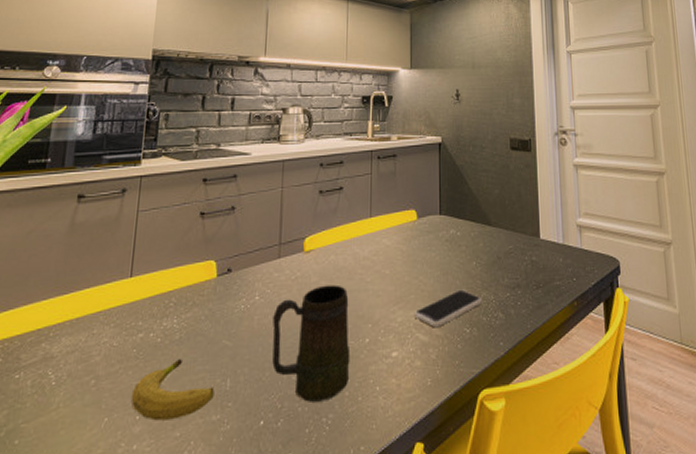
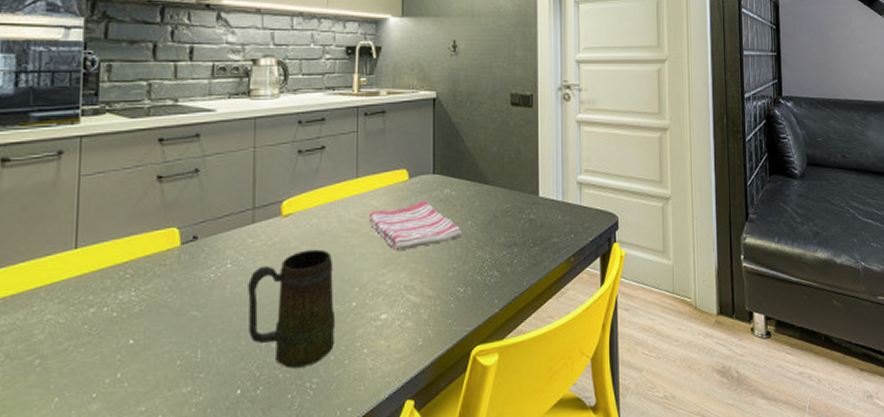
fruit: present [131,359,215,421] -> none [85,333,183,398]
dish towel: none [381,240,468,288] -> present [368,200,463,250]
smartphone: present [414,289,482,328] -> none [404,249,476,289]

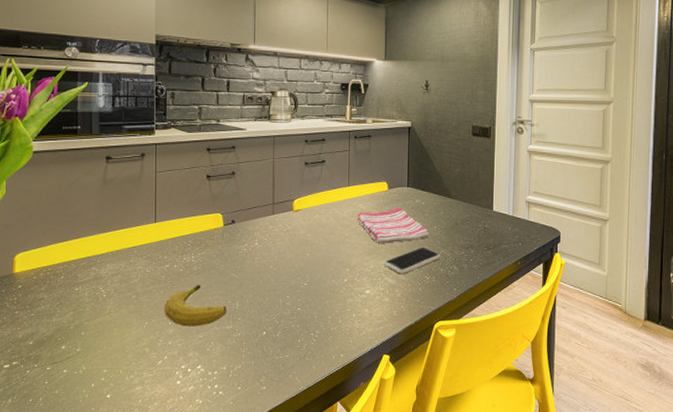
fruit: none [85,333,183,398] -> present [164,285,227,327]
mug: present [248,249,336,368] -> none [270,237,332,322]
smartphone: none [404,249,476,289] -> present [383,246,440,275]

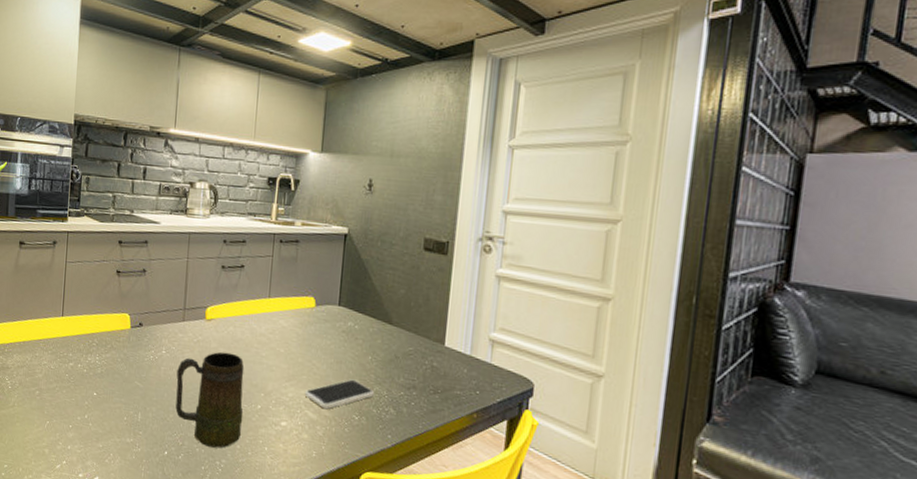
fruit: present [164,285,227,327] -> none [65,389,129,434]
mug: none [270,237,332,322] -> present [175,351,245,448]
dish towel: present [357,207,430,243] -> none [276,328,363,371]

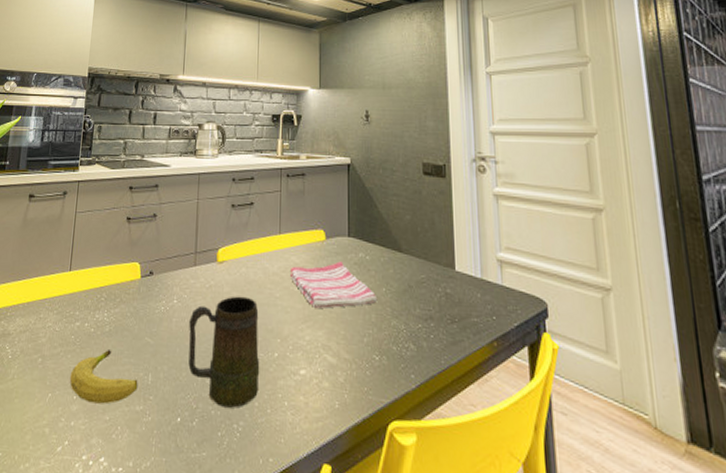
fruit: none [65,389,129,434] -> present [69,350,138,404]
dish towel: none [276,328,363,371] -> present [289,261,378,309]
smartphone: present [304,379,374,410] -> none [322,314,392,351]

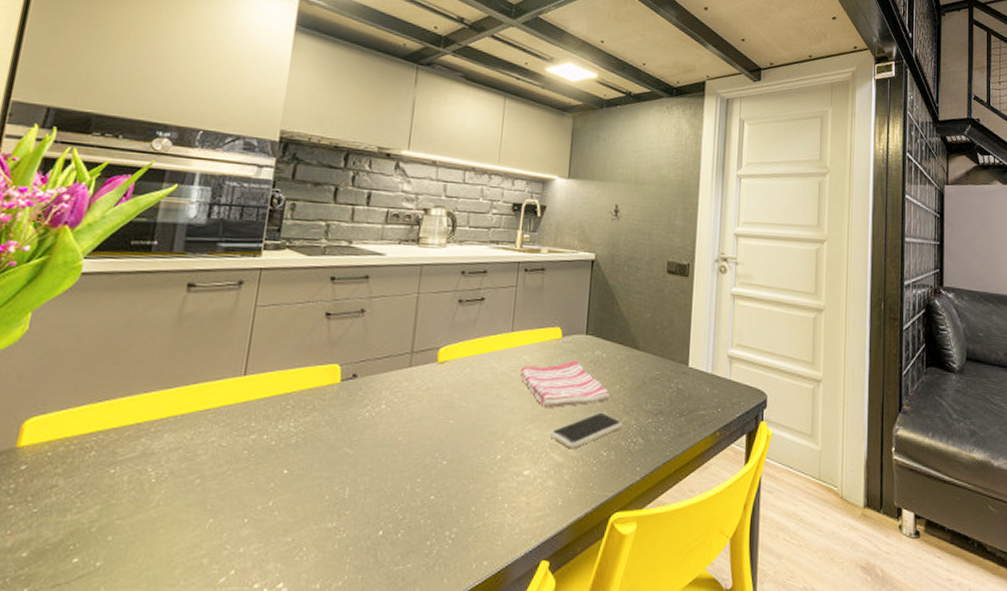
fruit: present [69,350,138,404] -> none [239,464,332,525]
mug: present [188,296,260,408] -> none [395,398,483,515]
smartphone: none [322,314,392,351] -> present [550,412,622,449]

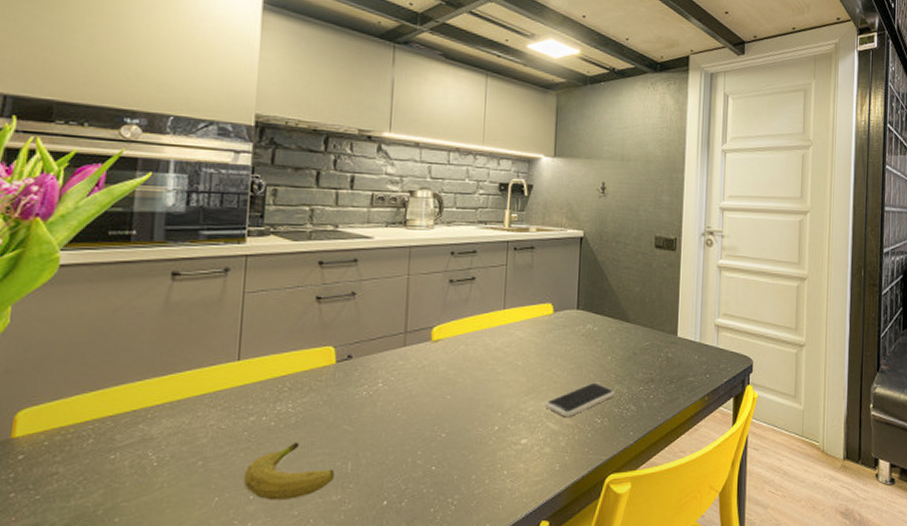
fruit: none [239,464,332,525] -> present [243,443,335,501]
dish towel: present [519,359,611,408] -> none [513,334,603,380]

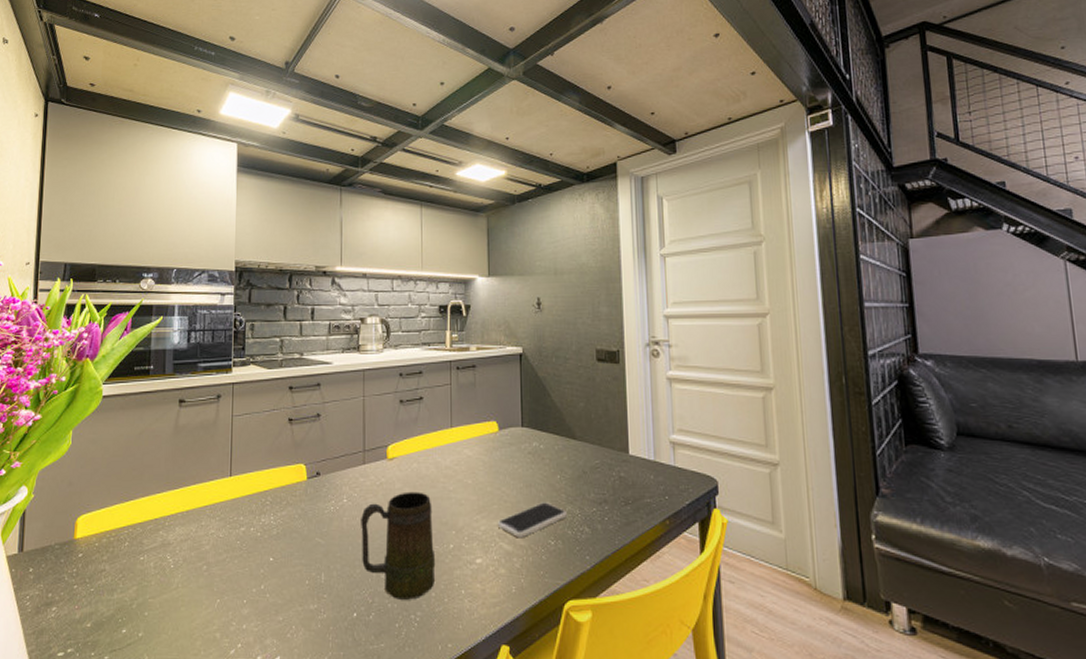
fruit: present [243,443,335,501] -> none [238,553,311,606]
mug: none [396,374,479,484] -> present [361,491,436,600]

